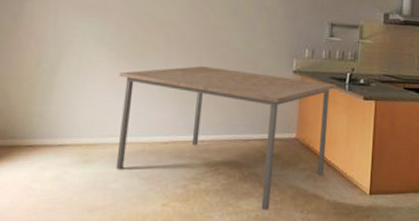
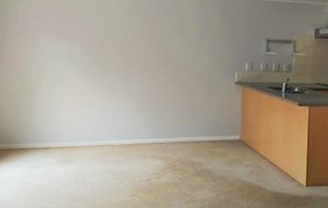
dining table: present [115,66,337,211] -> none [88,80,274,200]

